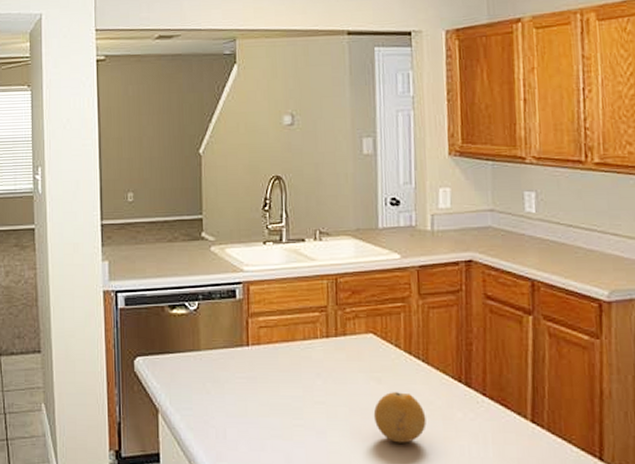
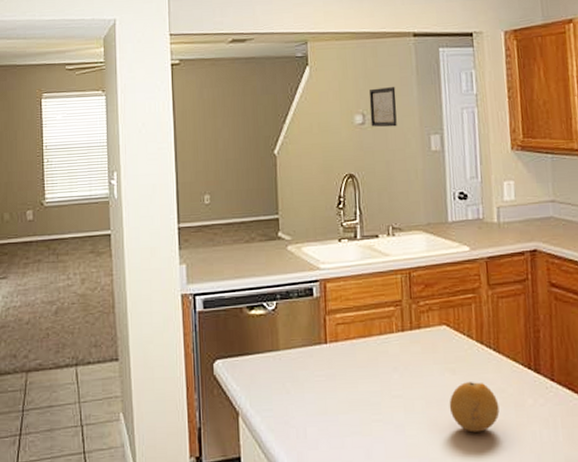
wall art: none [299,87,328,129] -> present [369,87,397,127]

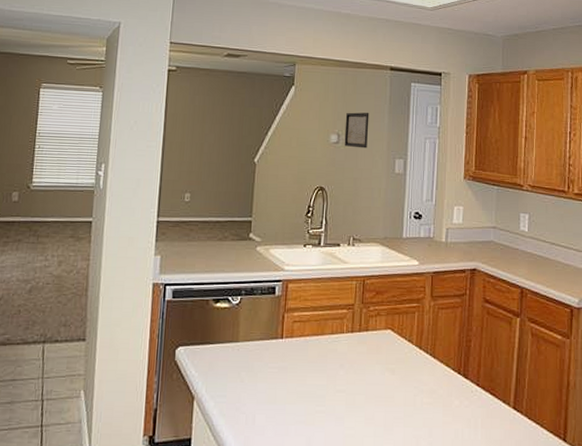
fruit: present [449,382,500,433] -> none [386,382,429,428]

